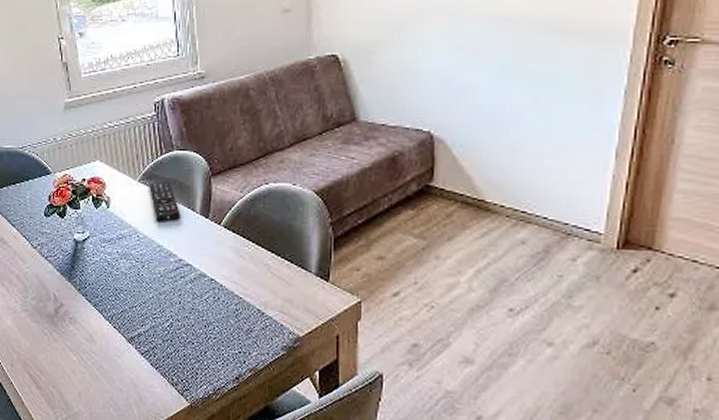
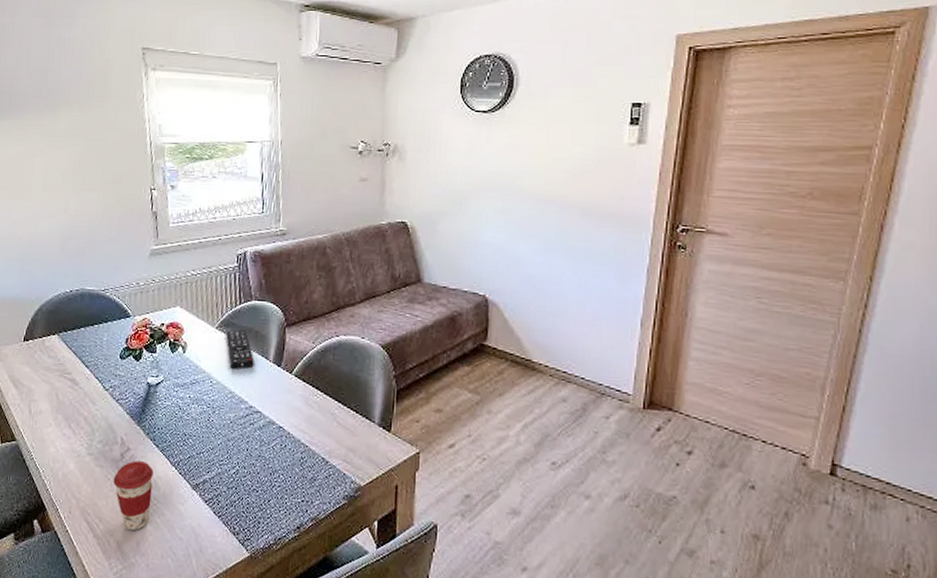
coffee cup: none [50,316,89,383] -> present [113,460,154,531]

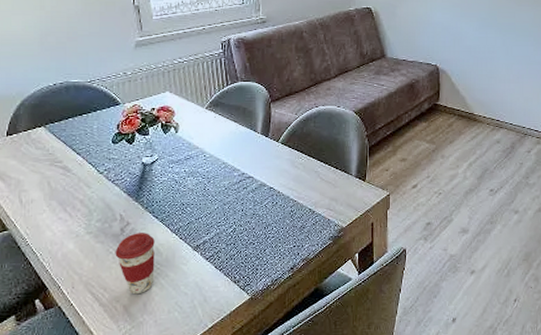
remote control: present [226,329,254,369] -> none [216,108,244,143]

